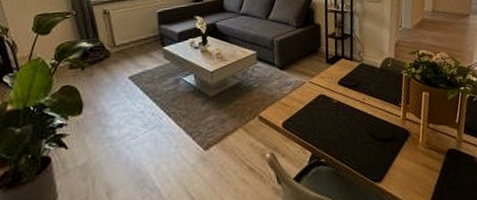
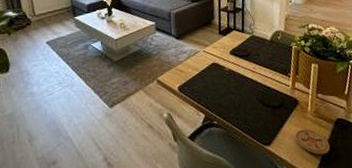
coaster: none [407,161,443,190] -> present [295,129,331,156]

